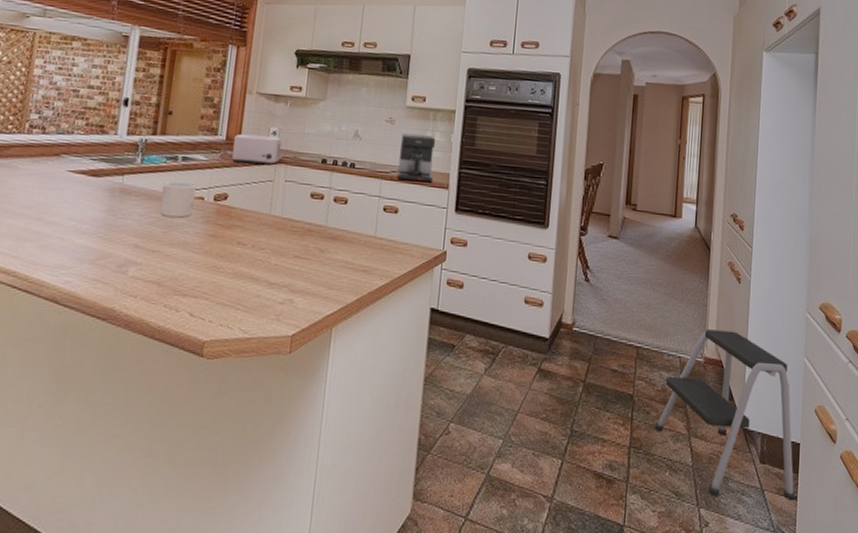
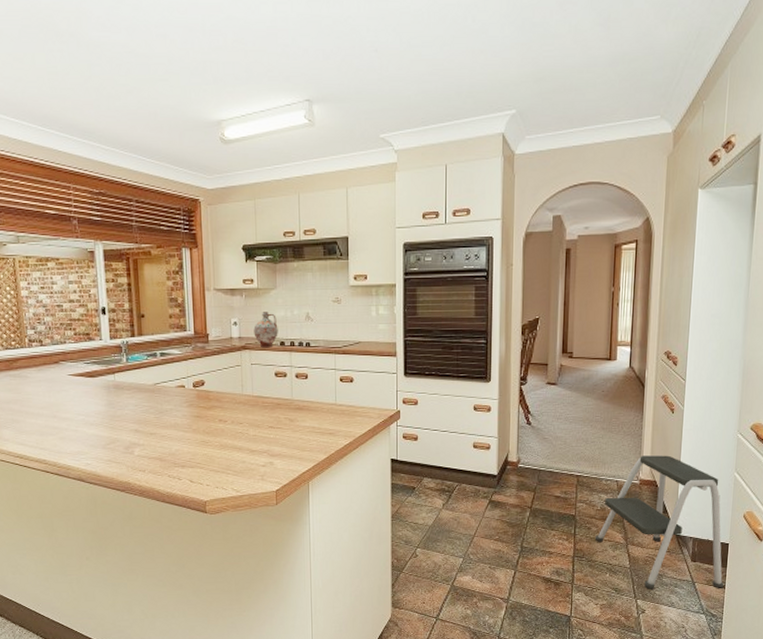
mug: present [160,181,197,219] -> none [149,374,178,406]
toaster: present [232,133,283,166] -> none [202,326,245,353]
ceramic jug: none [293,124,322,165] -> present [253,312,278,348]
coffee maker: present [397,133,436,183] -> none [348,310,381,353]

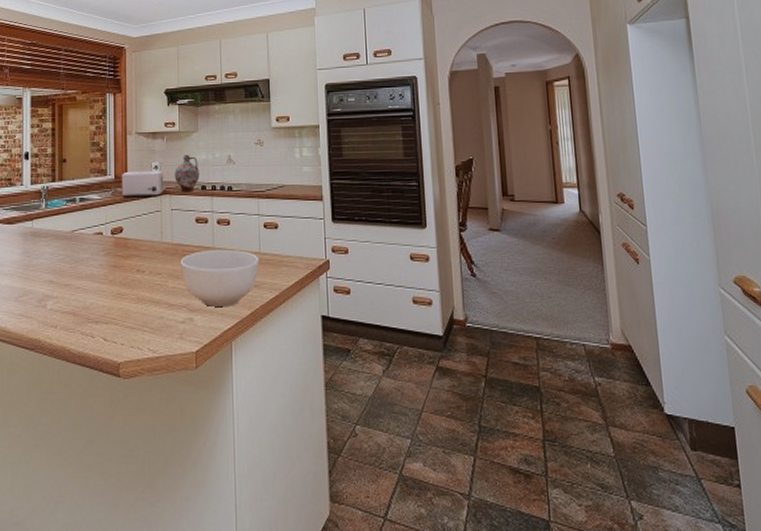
toaster: none [202,326,245,353] -> present [122,170,165,198]
bowl: none [260,401,335,453] -> present [180,249,260,308]
step stool: present [594,455,723,589] -> none [566,314,738,489]

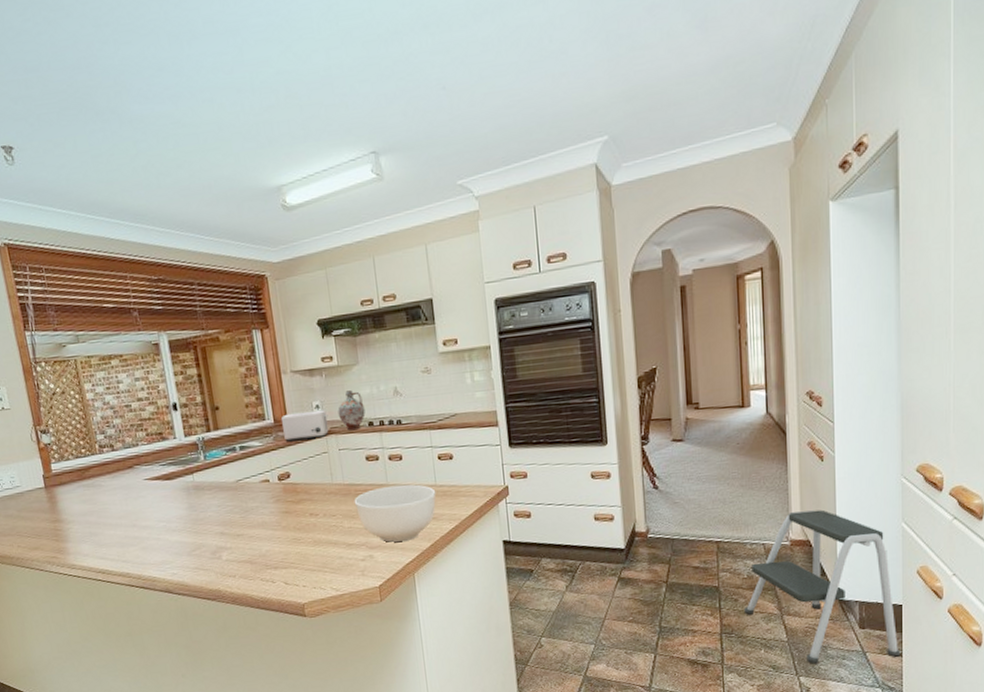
step stool: none [566,314,738,489] -> present [743,509,900,664]

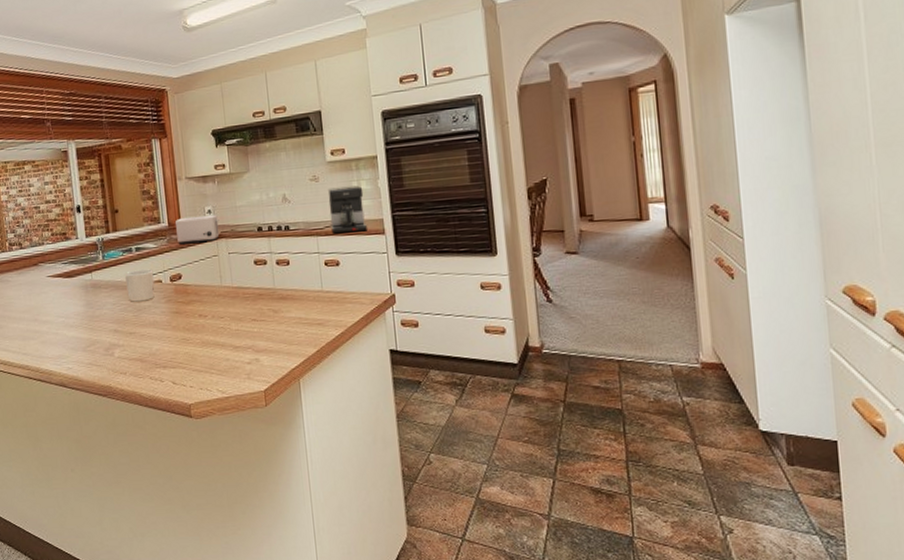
mug: none [230,468,263,504] -> present [125,269,155,303]
ceramic jug: present [338,390,366,431] -> none [228,197,255,235]
bowl: present [354,484,436,543] -> none [241,289,323,347]
coffee maker: none [440,377,481,427] -> present [327,185,367,234]
step stool: present [743,509,900,664] -> none [651,331,839,502]

